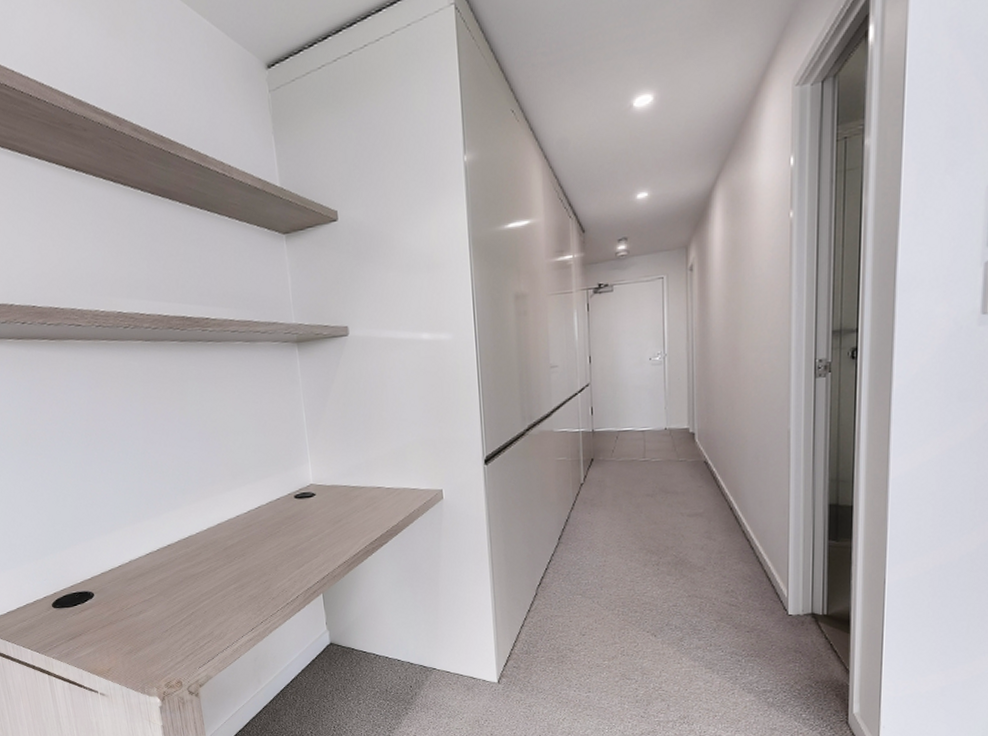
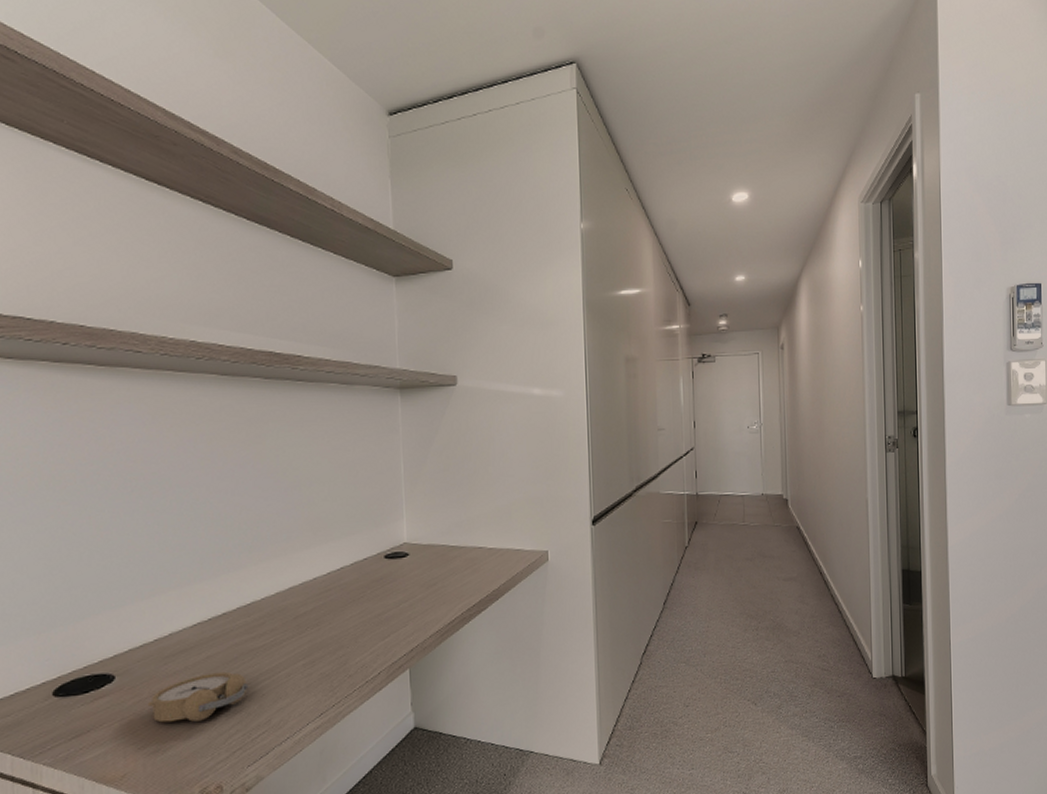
alarm clock: none [119,592,194,631] -> present [147,671,249,723]

